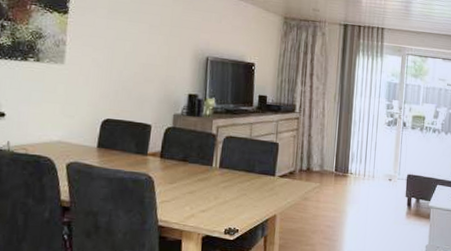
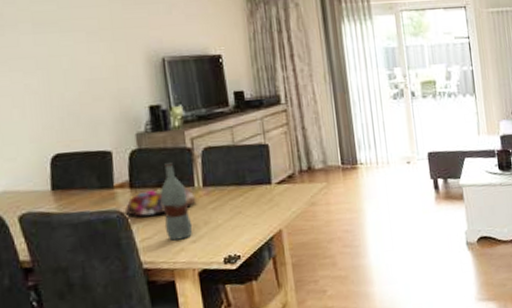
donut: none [152,162,212,184] -> present [124,186,196,217]
bottle: none [182,143,205,208] -> present [159,163,193,241]

